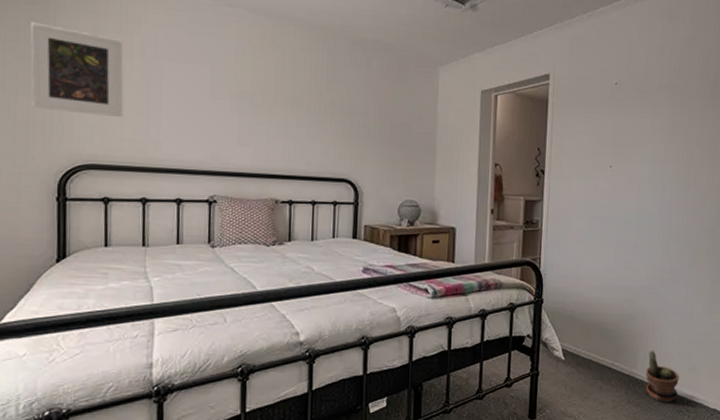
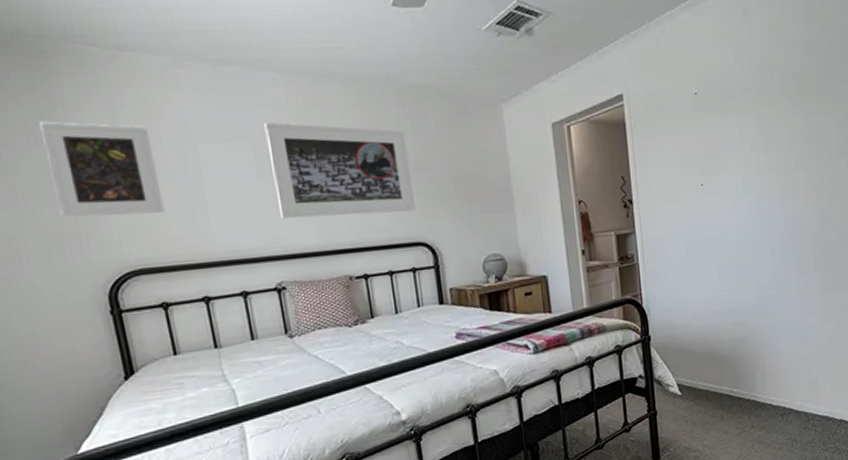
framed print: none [224,51,348,151] -> present [264,122,416,219]
potted plant: present [645,349,679,403] -> none [766,369,802,422]

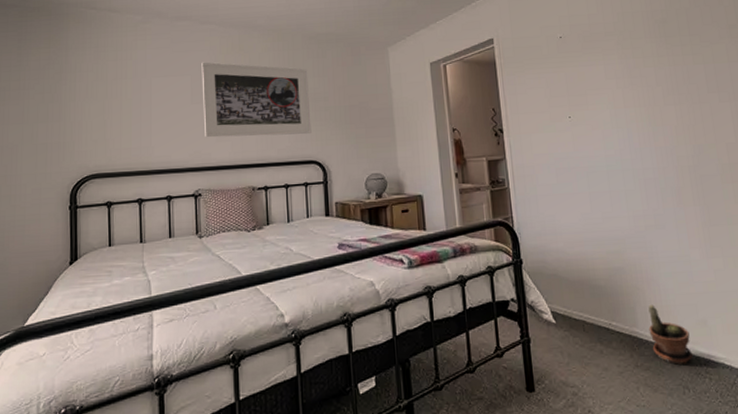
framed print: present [40,121,165,218] -> none [48,61,121,132]
potted plant: none [766,369,802,422] -> present [648,304,693,365]

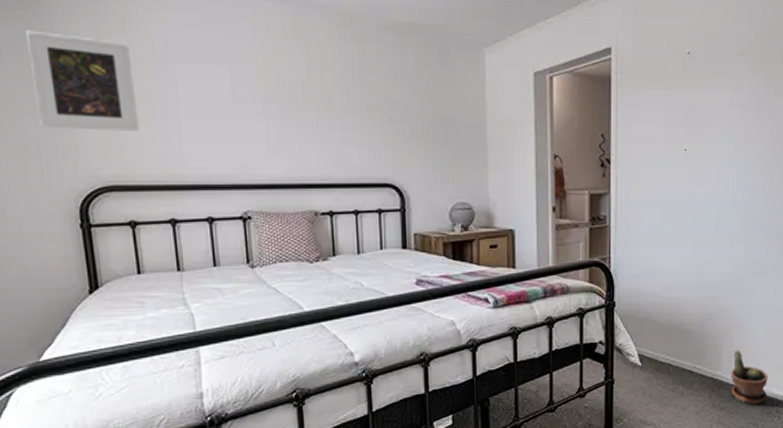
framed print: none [48,61,121,132] -> present [26,30,140,131]
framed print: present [201,62,312,138] -> none [243,48,387,152]

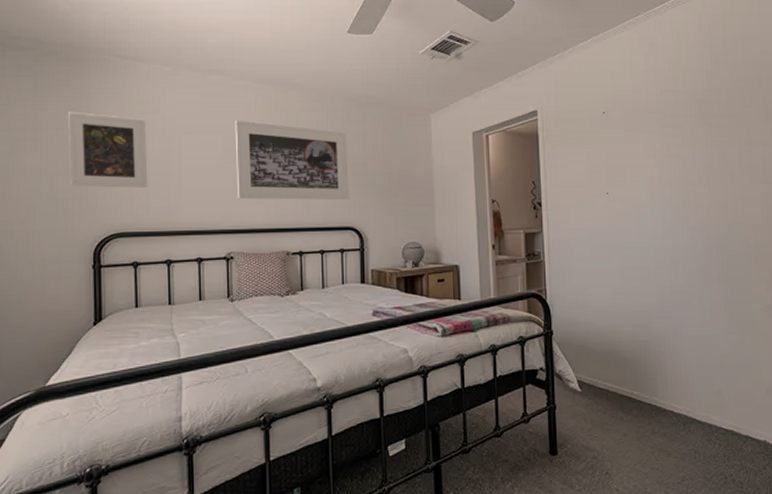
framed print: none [243,48,387,152] -> present [235,120,349,200]
potted plant: present [730,349,768,405] -> none [667,375,705,432]

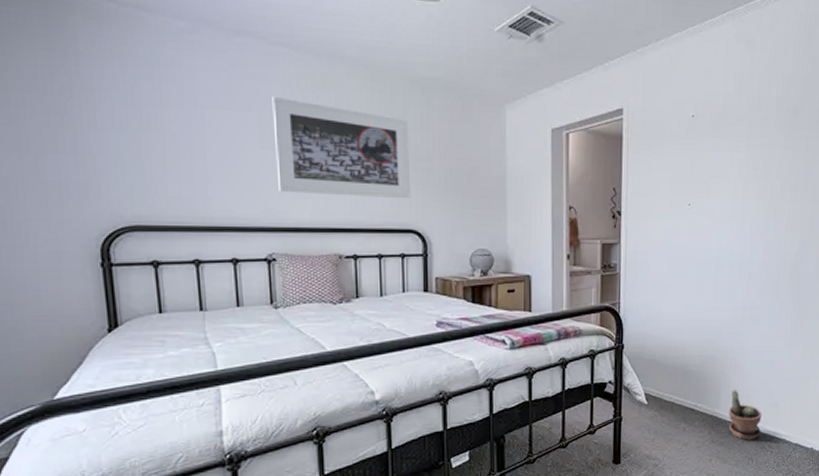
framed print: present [68,111,148,188] -> none [51,70,165,173]
potted plant: none [667,375,705,432] -> present [728,389,762,440]

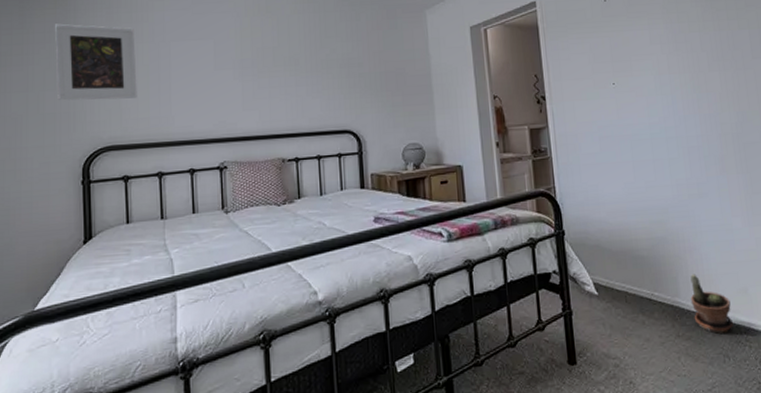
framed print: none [51,70,165,173] -> present [55,23,137,101]
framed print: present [272,96,411,199] -> none [225,24,345,107]

